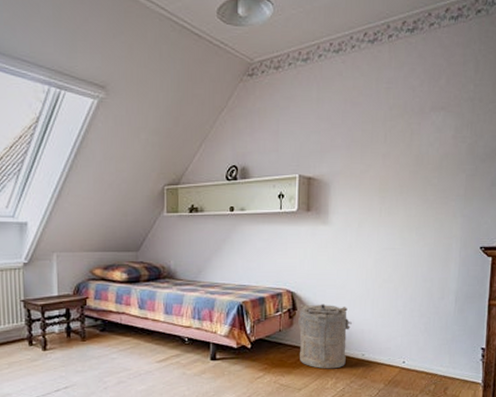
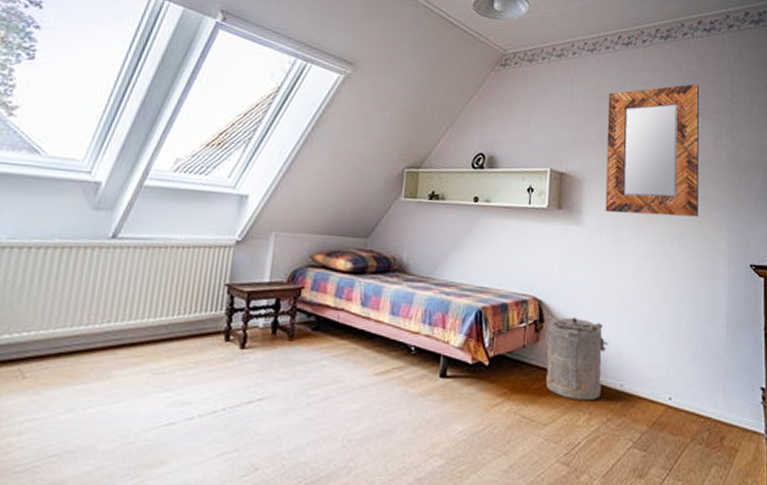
home mirror: none [350,77,443,211] -> present [605,83,699,217]

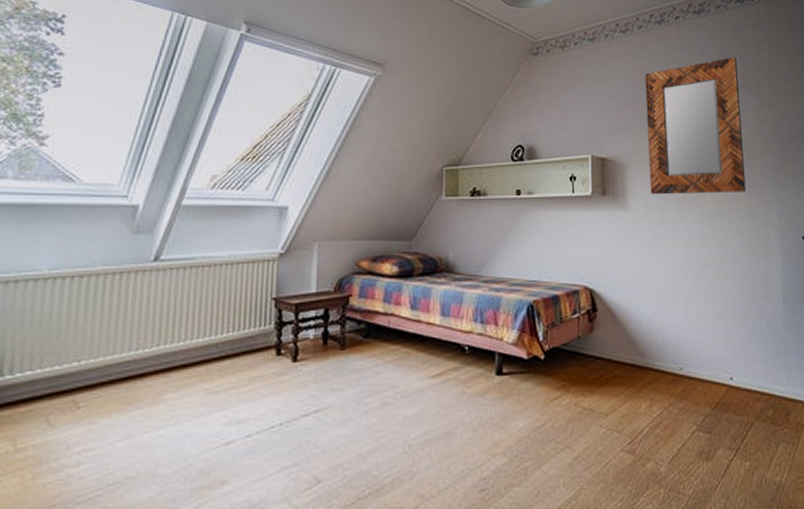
laundry hamper: present [545,316,608,401] -> none [600,303,664,388]

